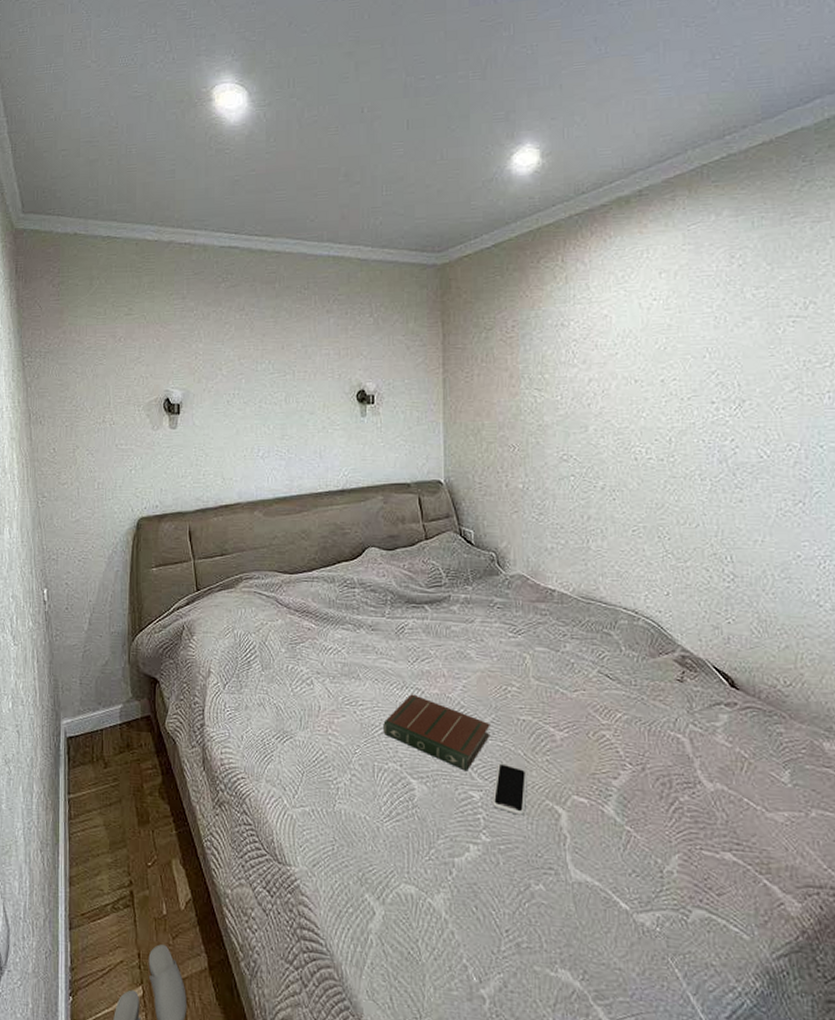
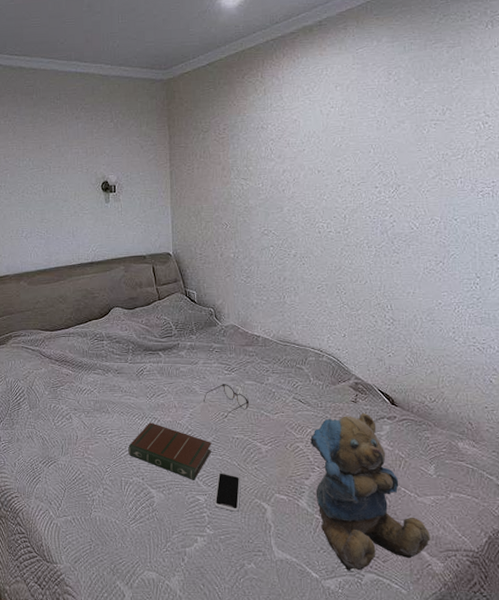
spectacles: none [481,649,541,695] -> present [204,384,250,419]
teddy bear: none [620,695,783,905] -> present [310,412,430,572]

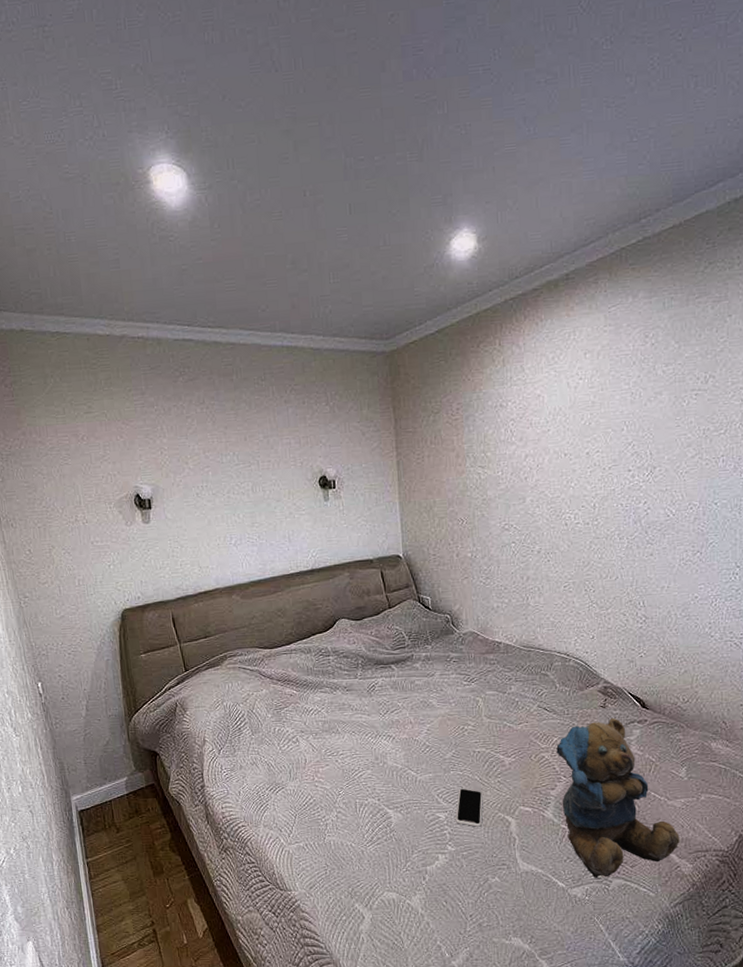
book: present [128,422,212,480] -> none [362,740,452,798]
spectacles: present [204,384,250,419] -> none [441,695,491,733]

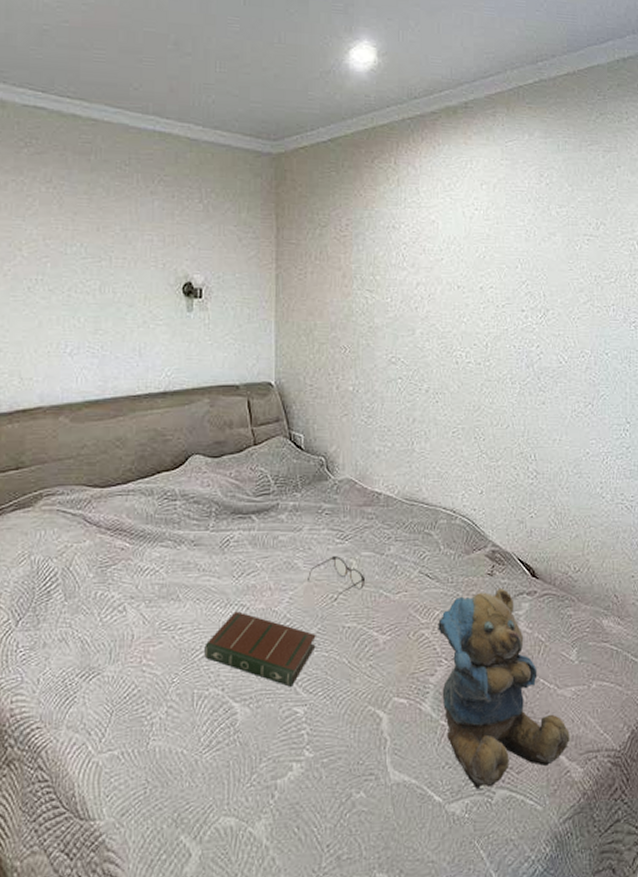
book: none [362,740,452,798] -> present [204,611,316,687]
spectacles: none [441,695,491,733] -> present [308,556,366,603]
smartphone: present [455,788,483,827] -> none [317,674,351,725]

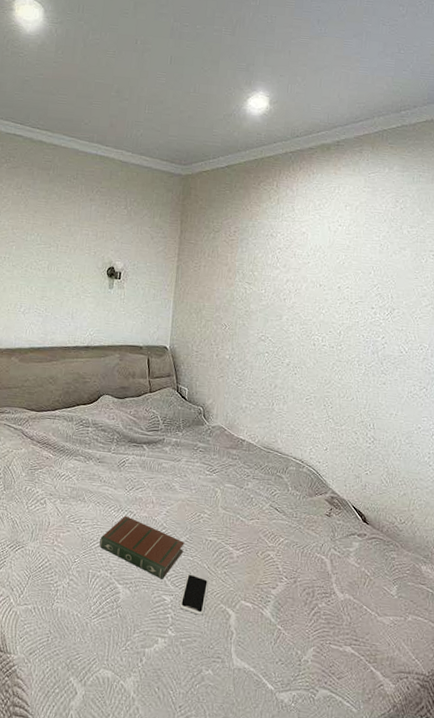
spectacles: present [308,556,366,603] -> none [182,484,227,520]
smartphone: none [317,674,351,725] -> present [180,574,209,615]
teddy bear: present [438,587,570,790] -> none [280,527,386,686]

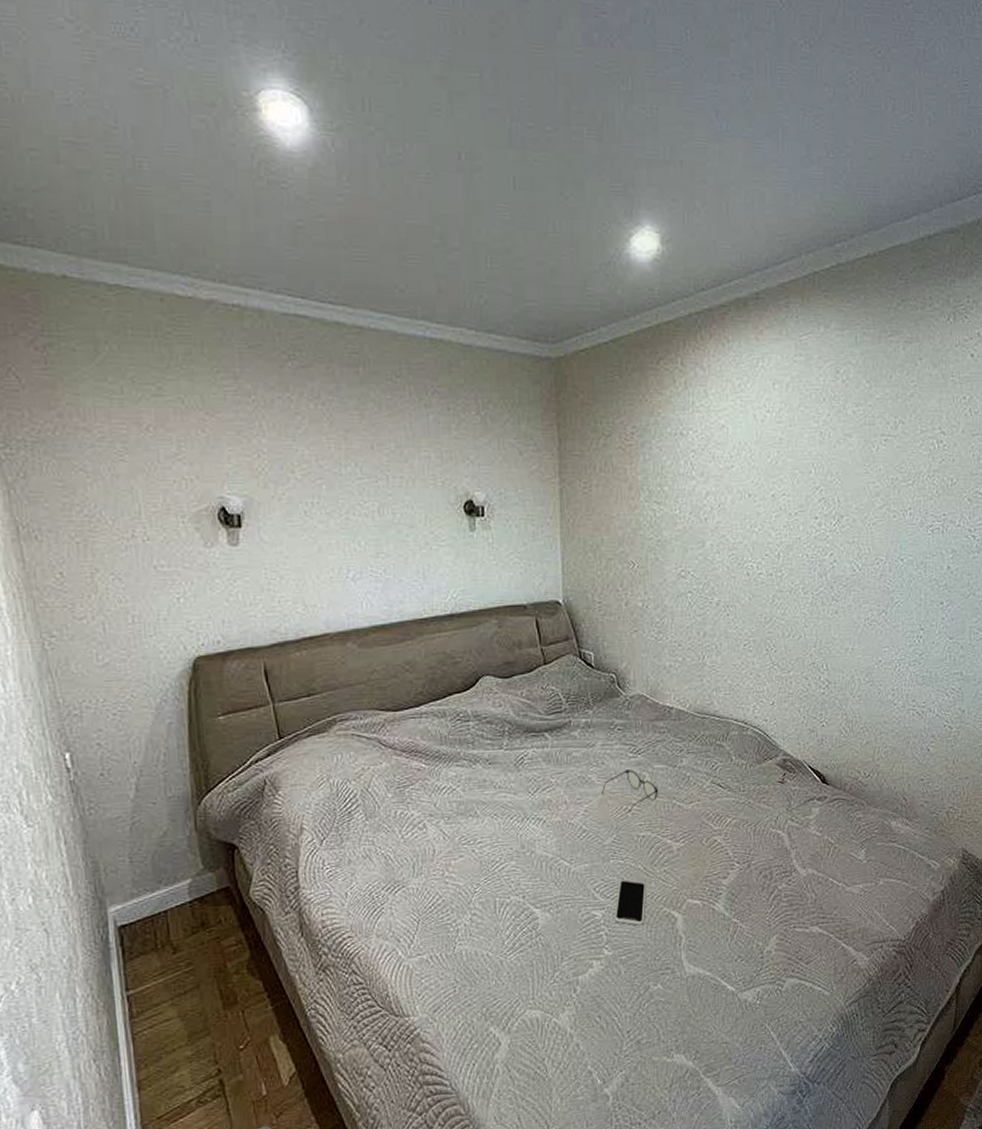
book: present [99,516,185,579] -> none [504,825,612,893]
spectacles: none [182,484,227,520] -> present [602,770,659,814]

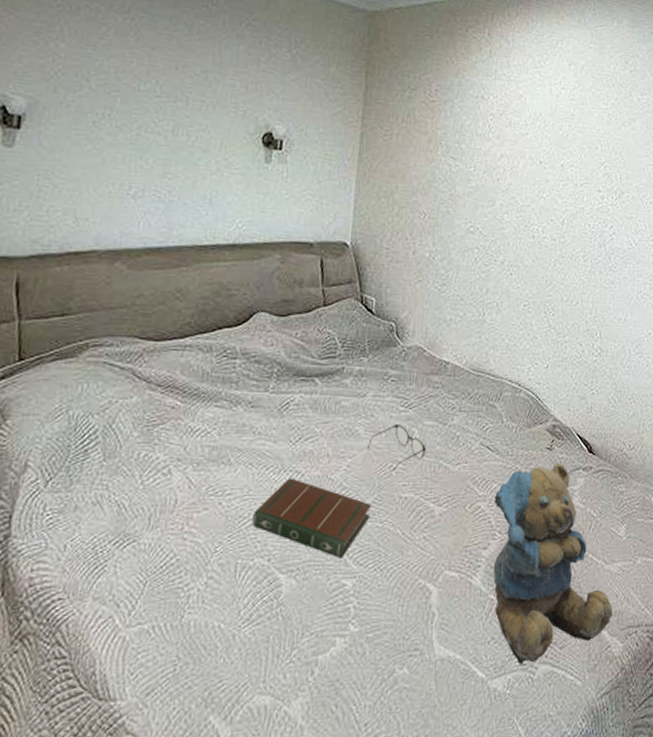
book: none [504,825,612,893] -> present [252,478,372,558]
smartphone: present [614,880,646,926] -> none [365,545,403,599]
teddy bear: none [730,794,857,979] -> present [493,462,613,665]

